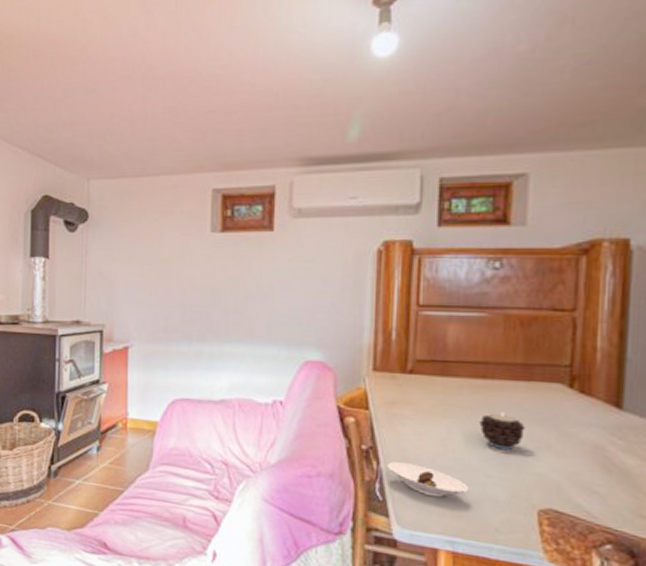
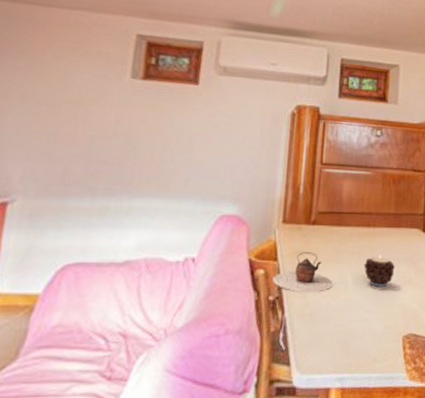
teapot: none [365,402,438,448] -> present [273,252,333,293]
saucer: present [386,462,469,498] -> none [290,309,355,338]

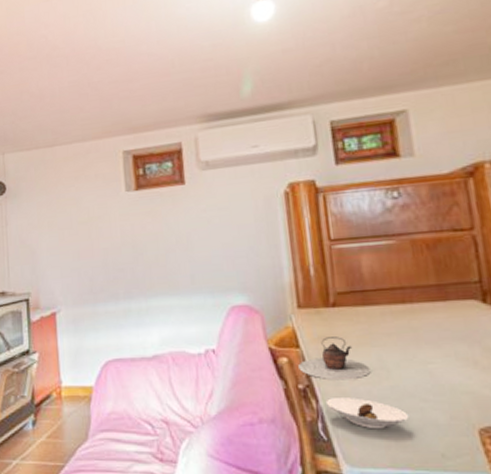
saucer: none [290,309,355,338] -> present [325,398,409,430]
candle: present [364,255,395,287] -> none [406,334,451,371]

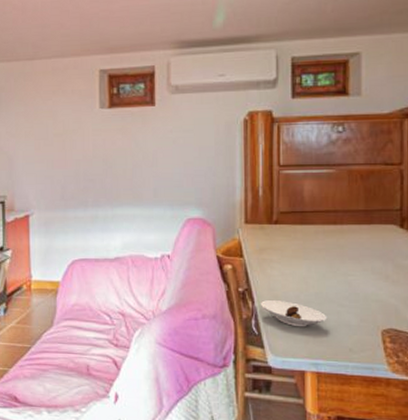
teapot: present [298,336,371,381] -> none [240,249,300,286]

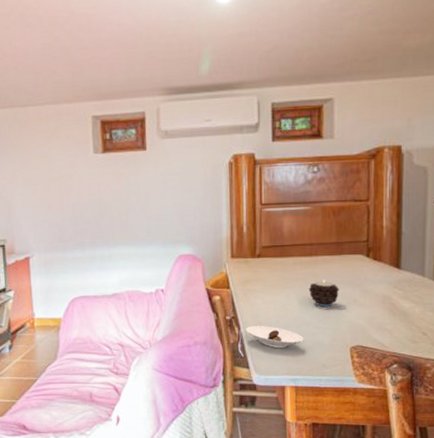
candle: none [332,251,368,282] -> present [308,279,339,307]

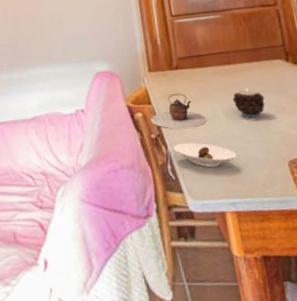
teapot: none [228,280,281,313] -> present [151,93,207,130]

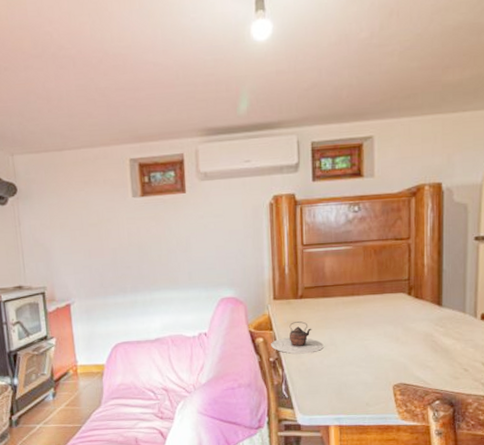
saucer: present [173,142,237,168] -> none [289,366,347,388]
candle: present [232,88,266,118] -> none [351,319,381,346]

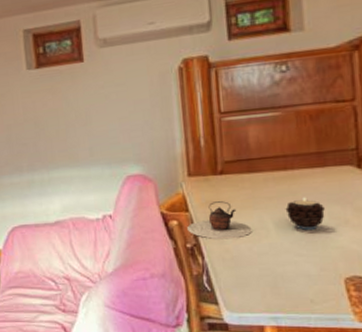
candle: none [351,319,381,346] -> present [285,197,325,230]

